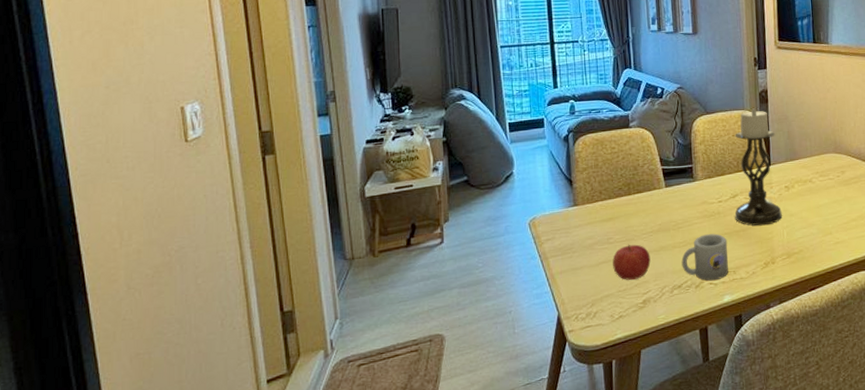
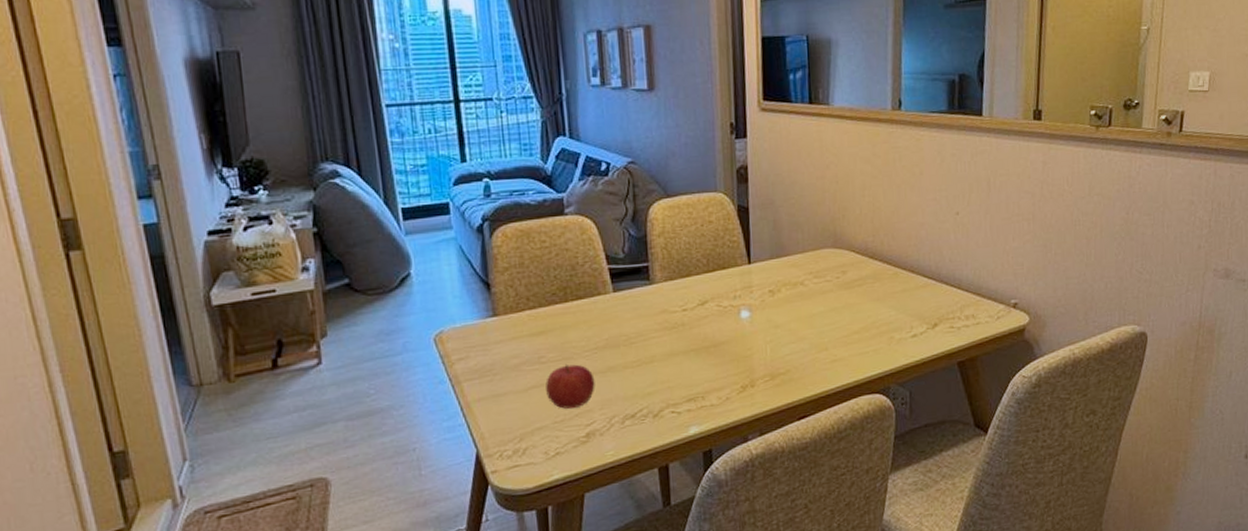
mug: present [681,233,728,281] -> none [635,350,695,409]
candle holder: present [734,108,782,226] -> none [703,190,765,341]

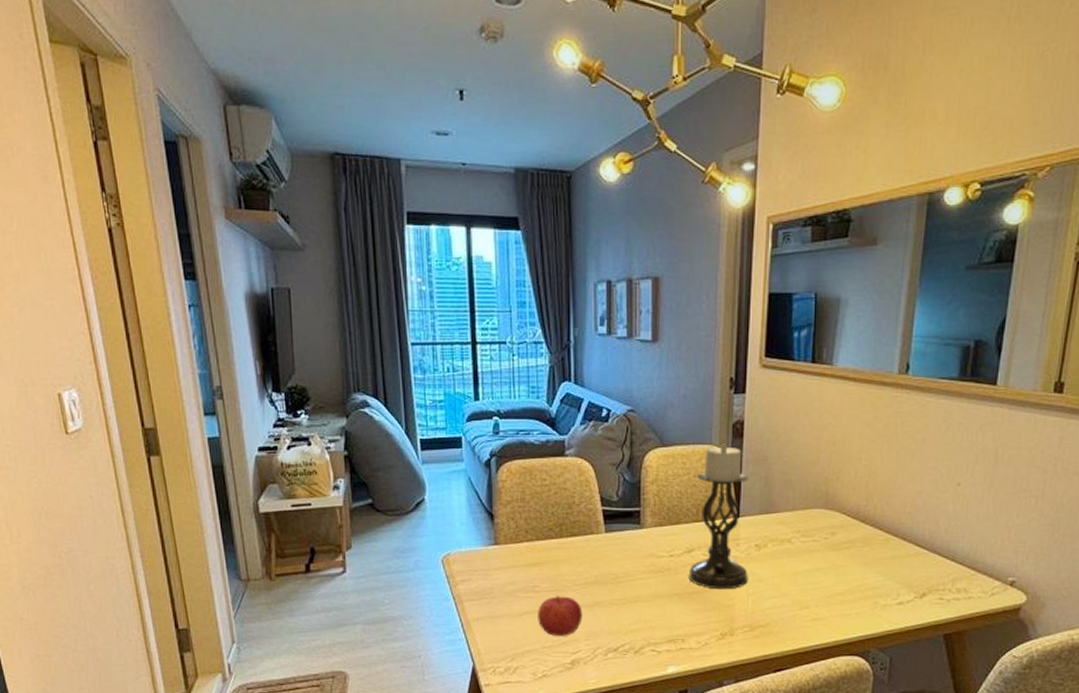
candle holder: none [703,190,765,341] -> present [688,443,749,590]

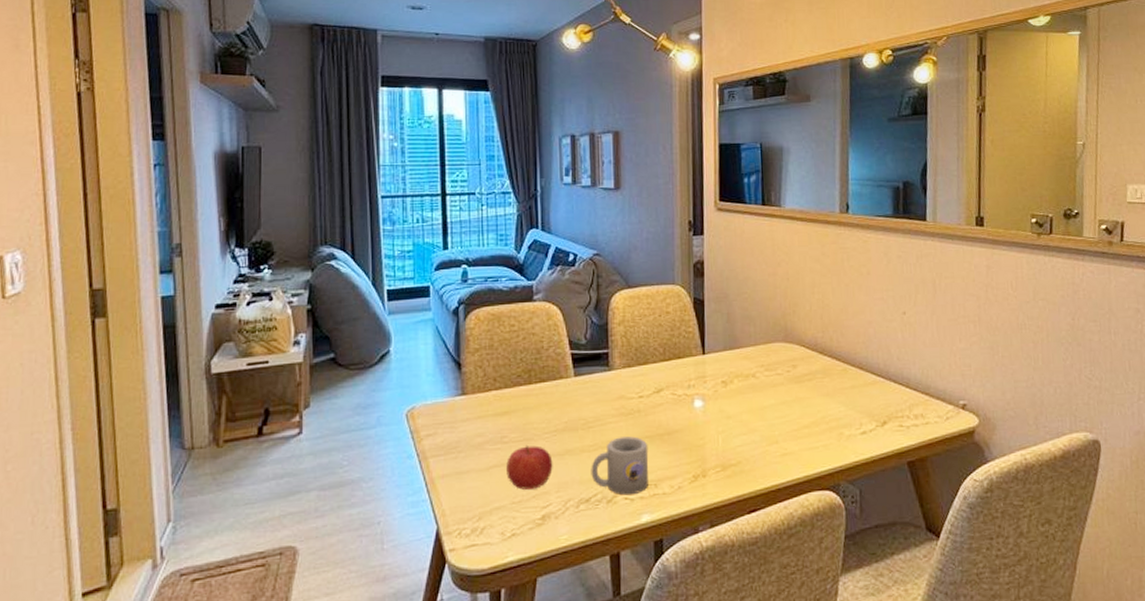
mug: none [619,593,677,648] -> present [591,436,649,495]
candle holder: present [688,443,749,590] -> none [658,283,717,429]

